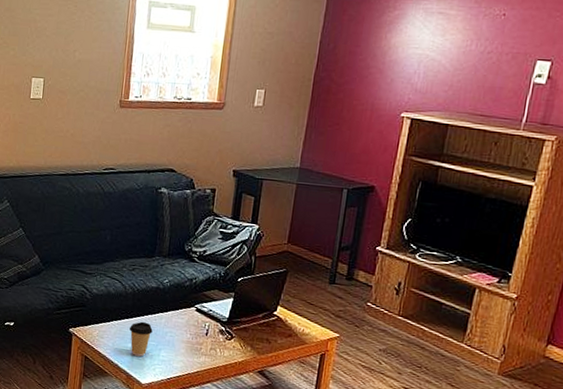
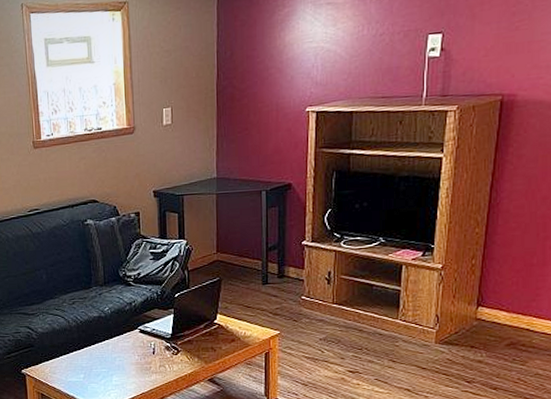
coffee cup: present [129,321,153,357] -> none [78,351,102,385]

